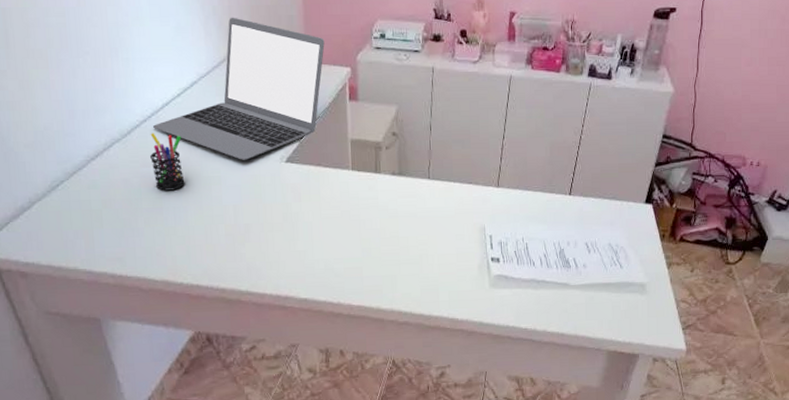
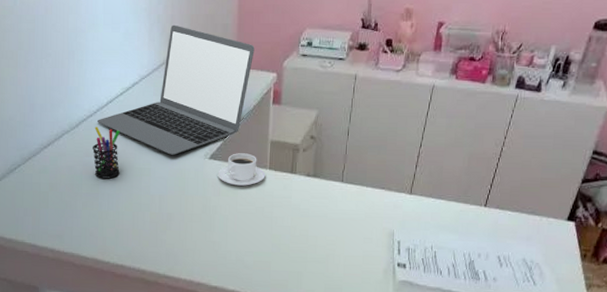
coffee cup: none [296,154,349,190] -> present [217,153,266,186]

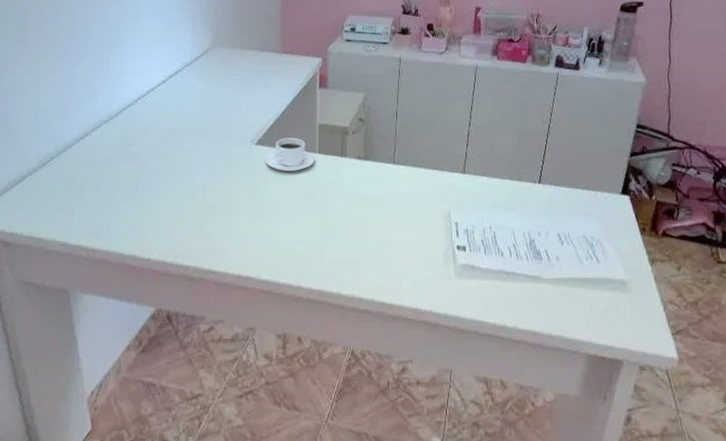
pen holder: present [93,127,121,179] -> none [133,115,163,169]
laptop: present [97,24,255,155] -> none [138,14,299,142]

